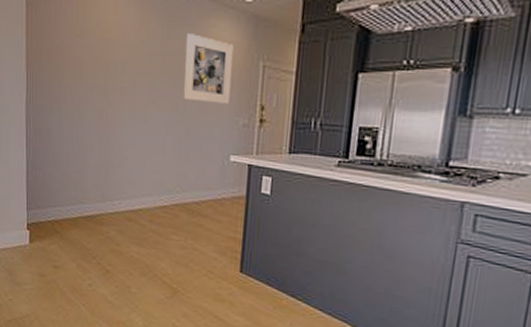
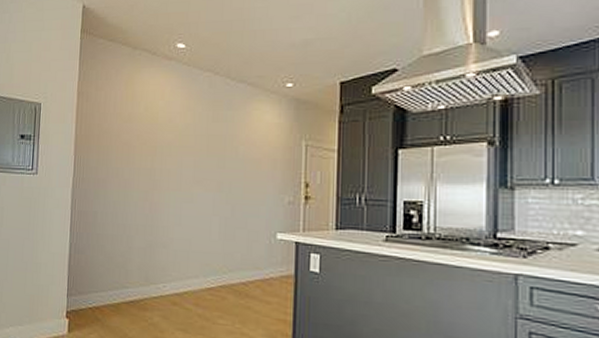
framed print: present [183,34,234,104] -> none [228,117,276,182]

